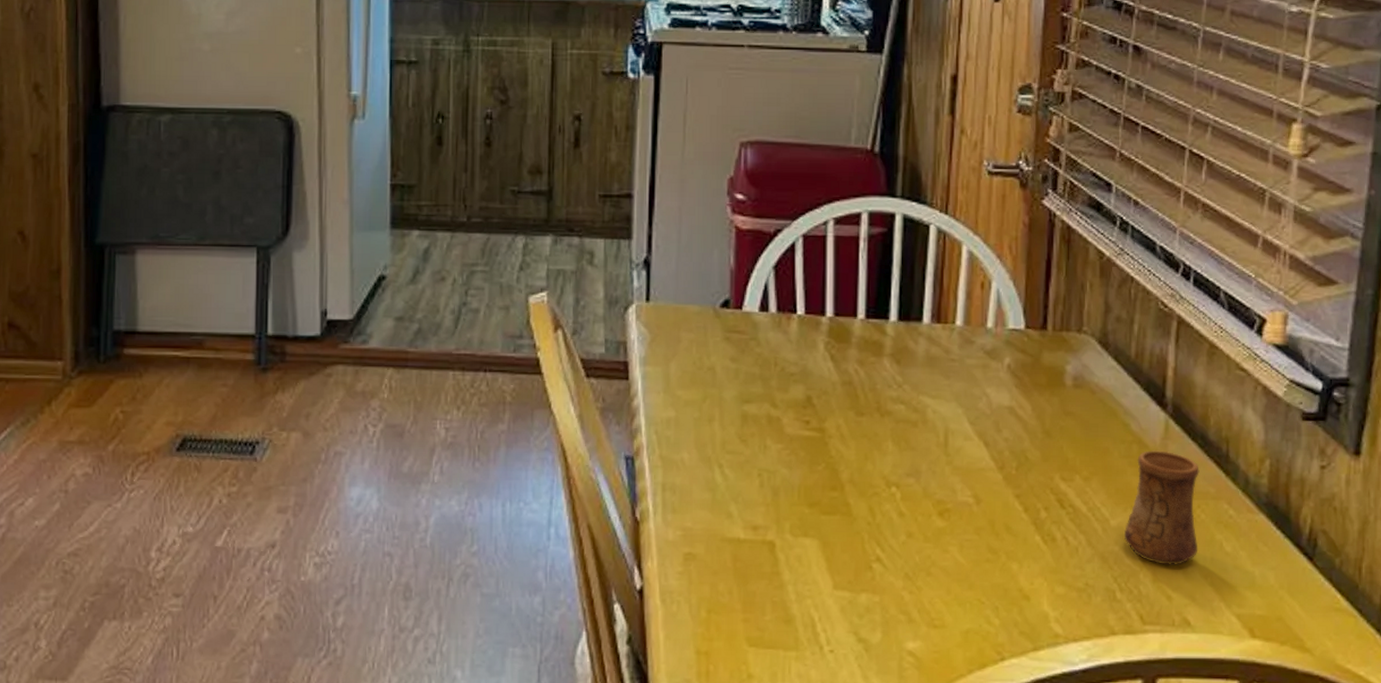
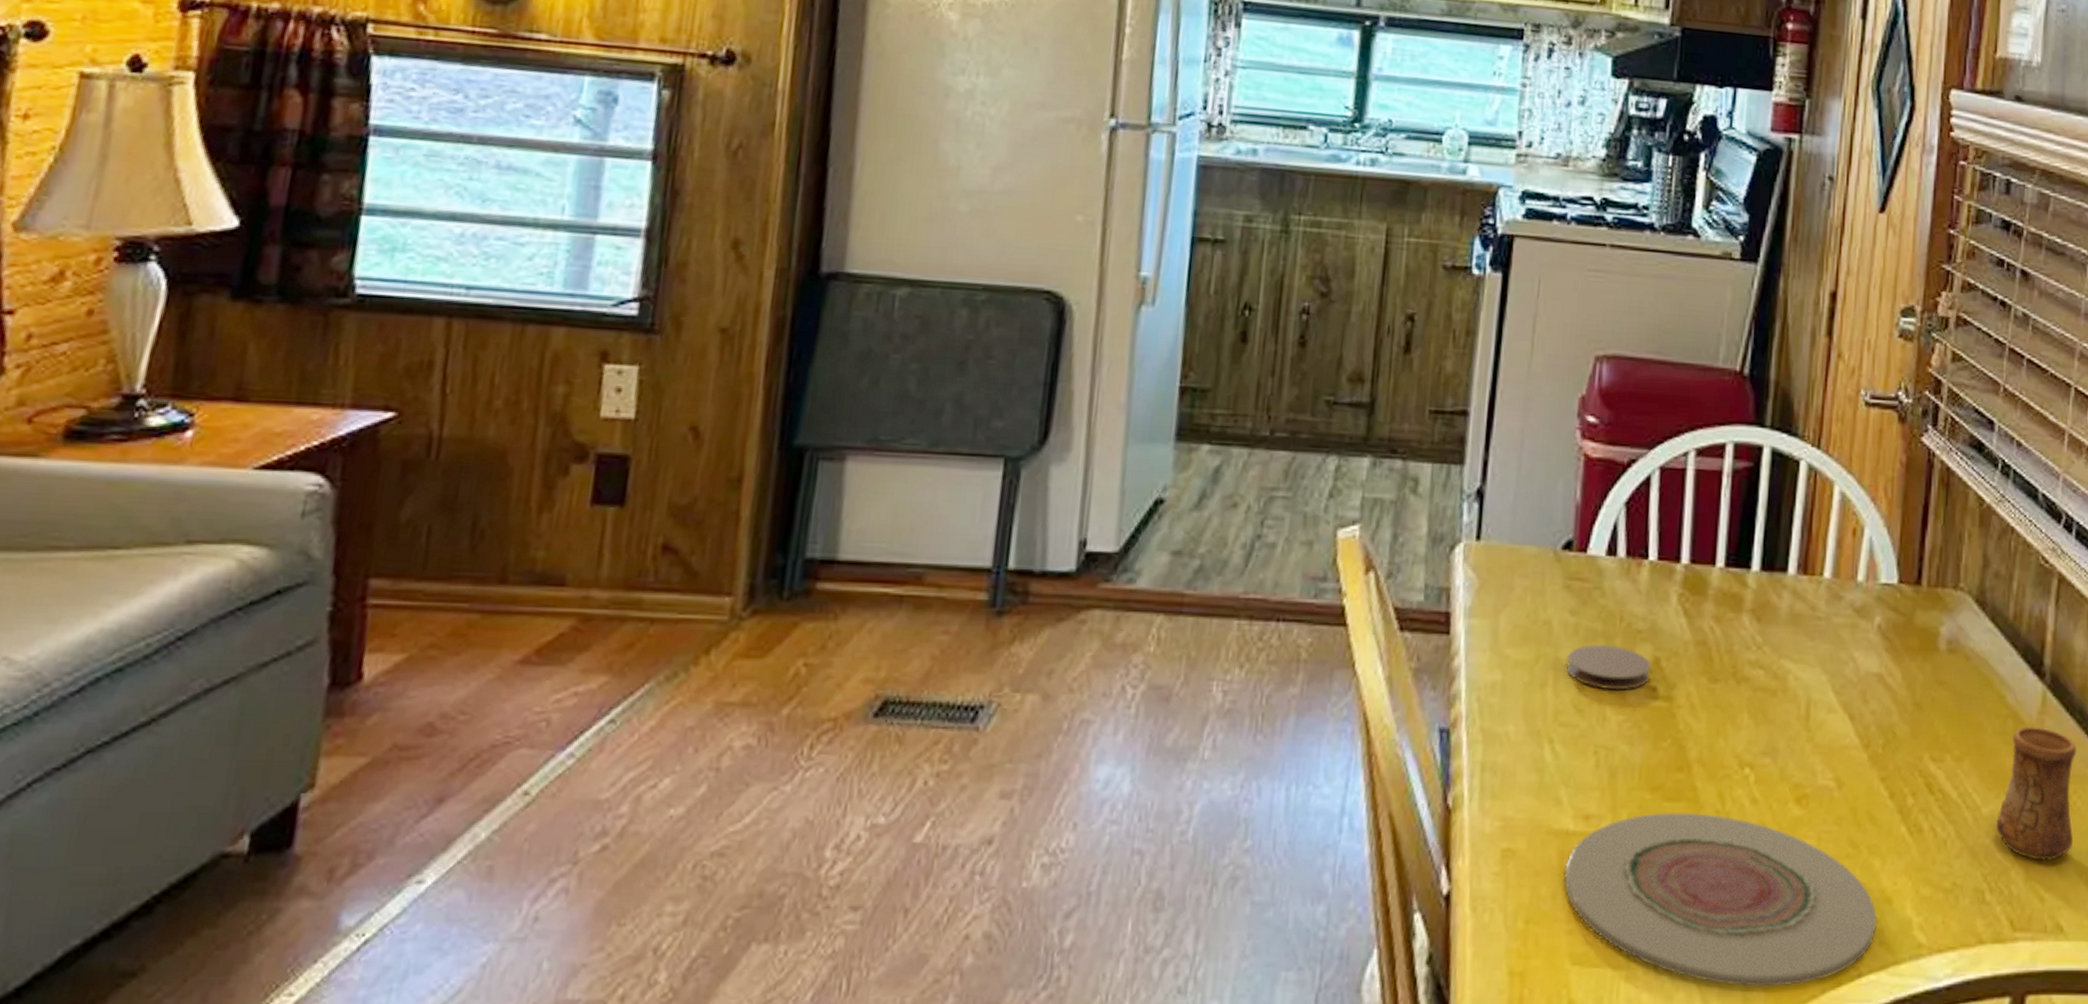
coaster: none [729,385,804,424] -> present [1565,644,1651,691]
plate: none [738,524,1017,667] -> present [1564,813,1878,987]

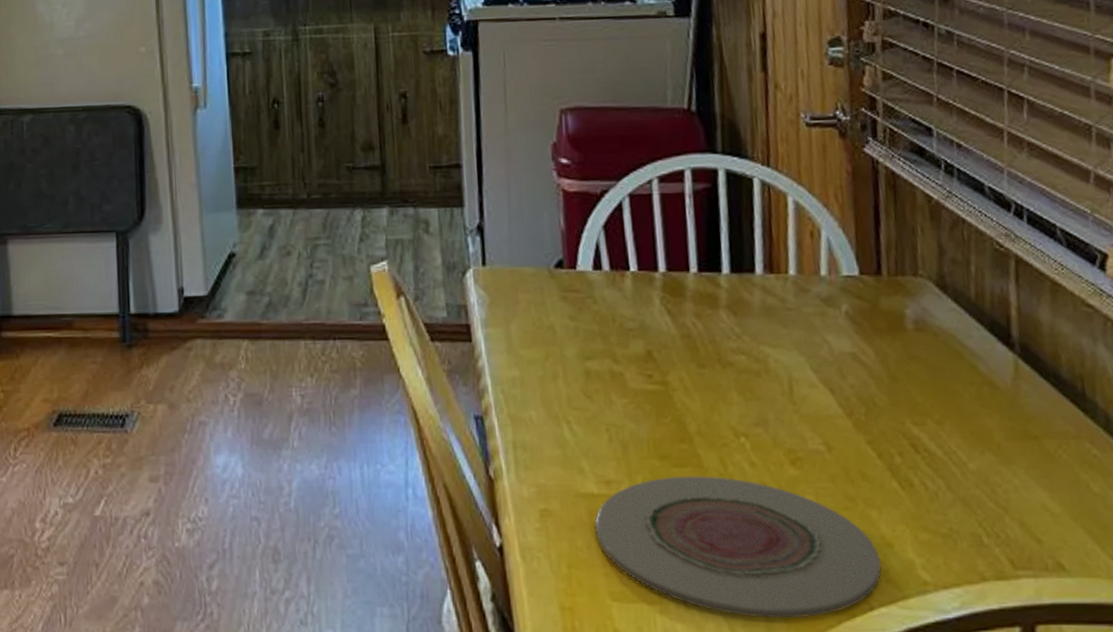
coaster: present [1565,644,1651,691] -> none [572,342,646,379]
cup: present [1995,726,2077,861] -> none [983,391,1064,508]

